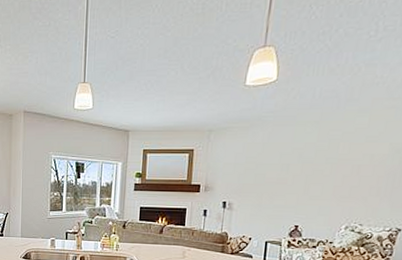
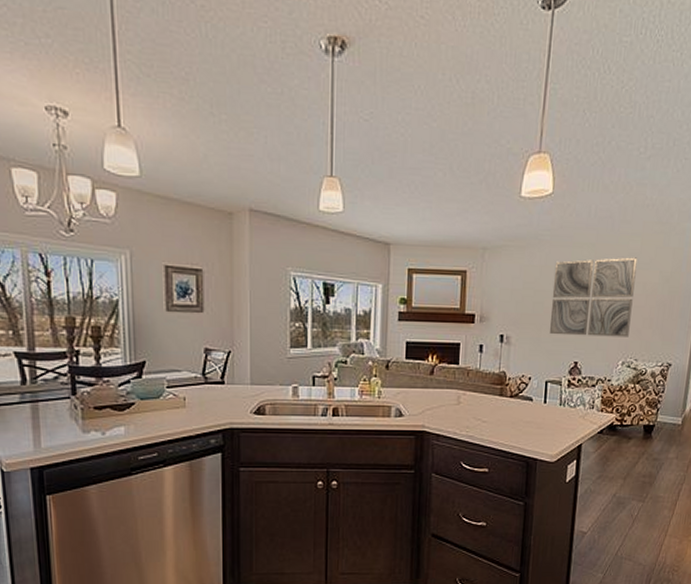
wall art: none [270,131,365,204] -> present [549,257,638,337]

